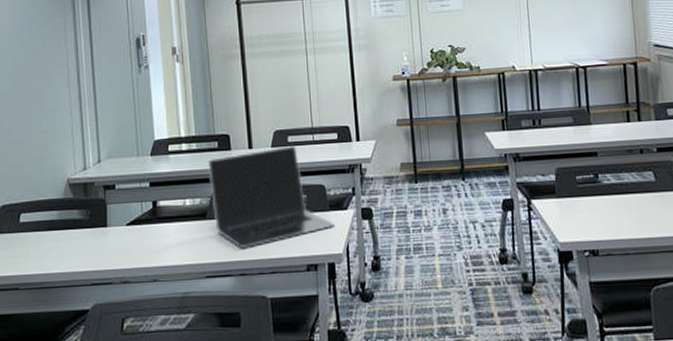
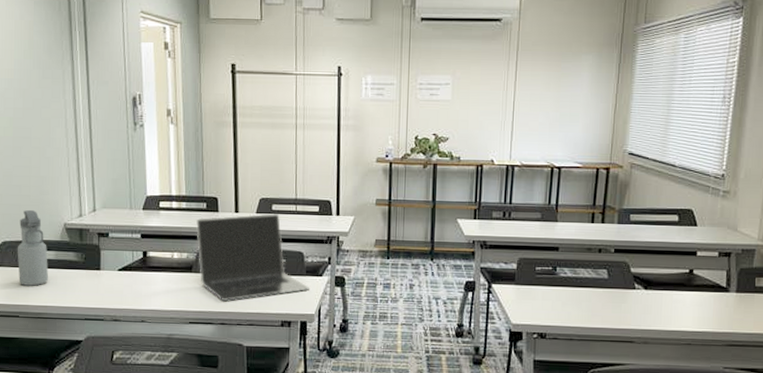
water bottle: none [16,167,52,253] -> present [17,209,49,286]

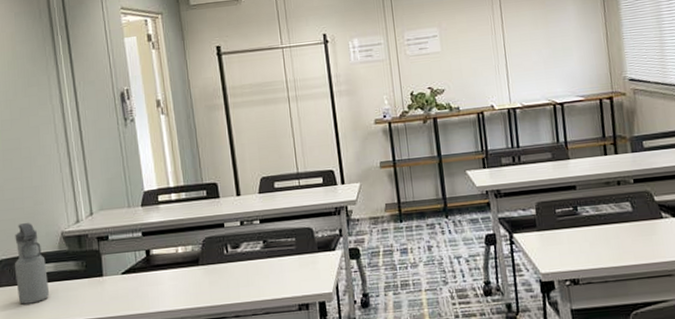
laptop: present [196,214,310,302] -> none [198,191,325,292]

